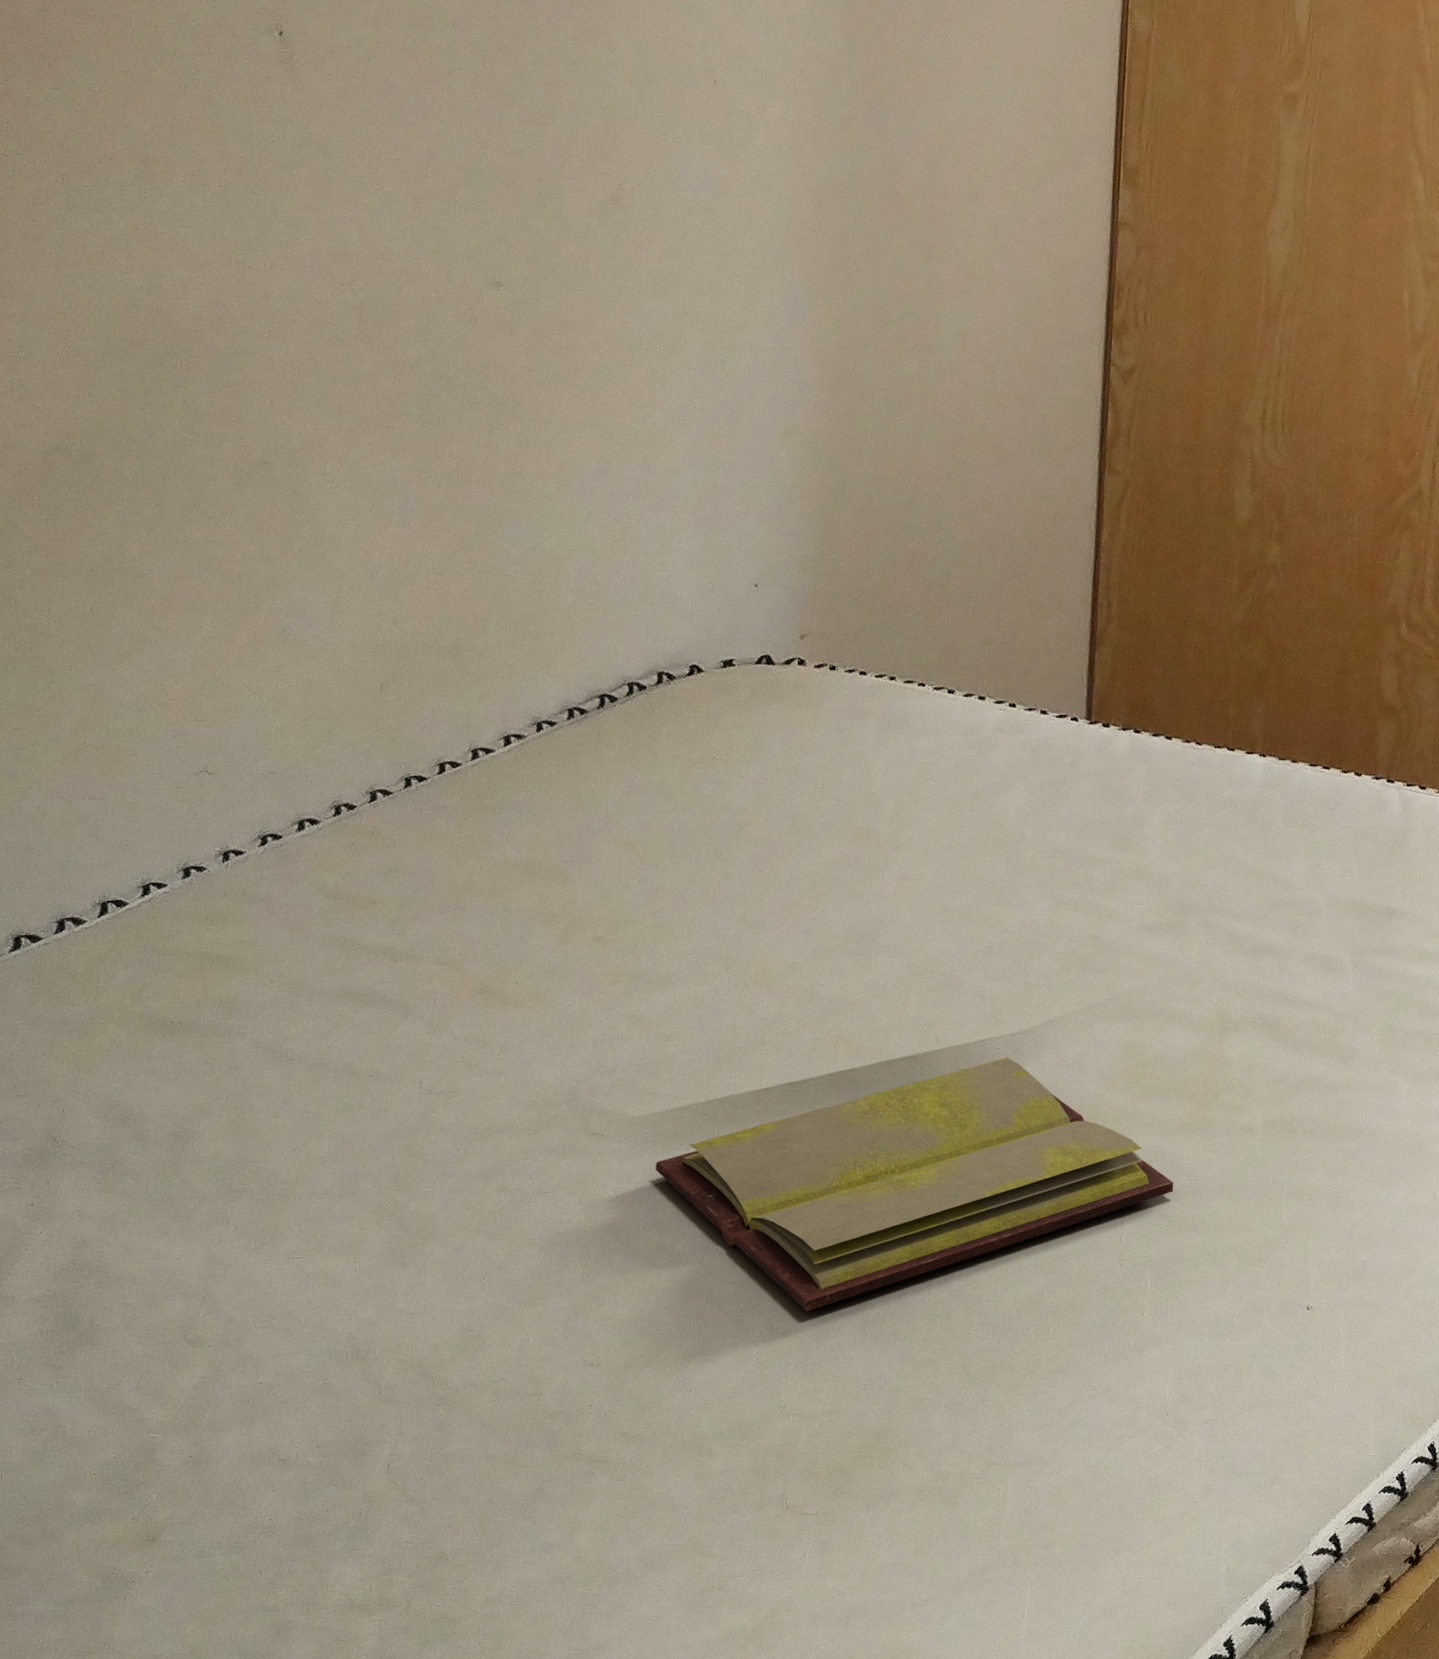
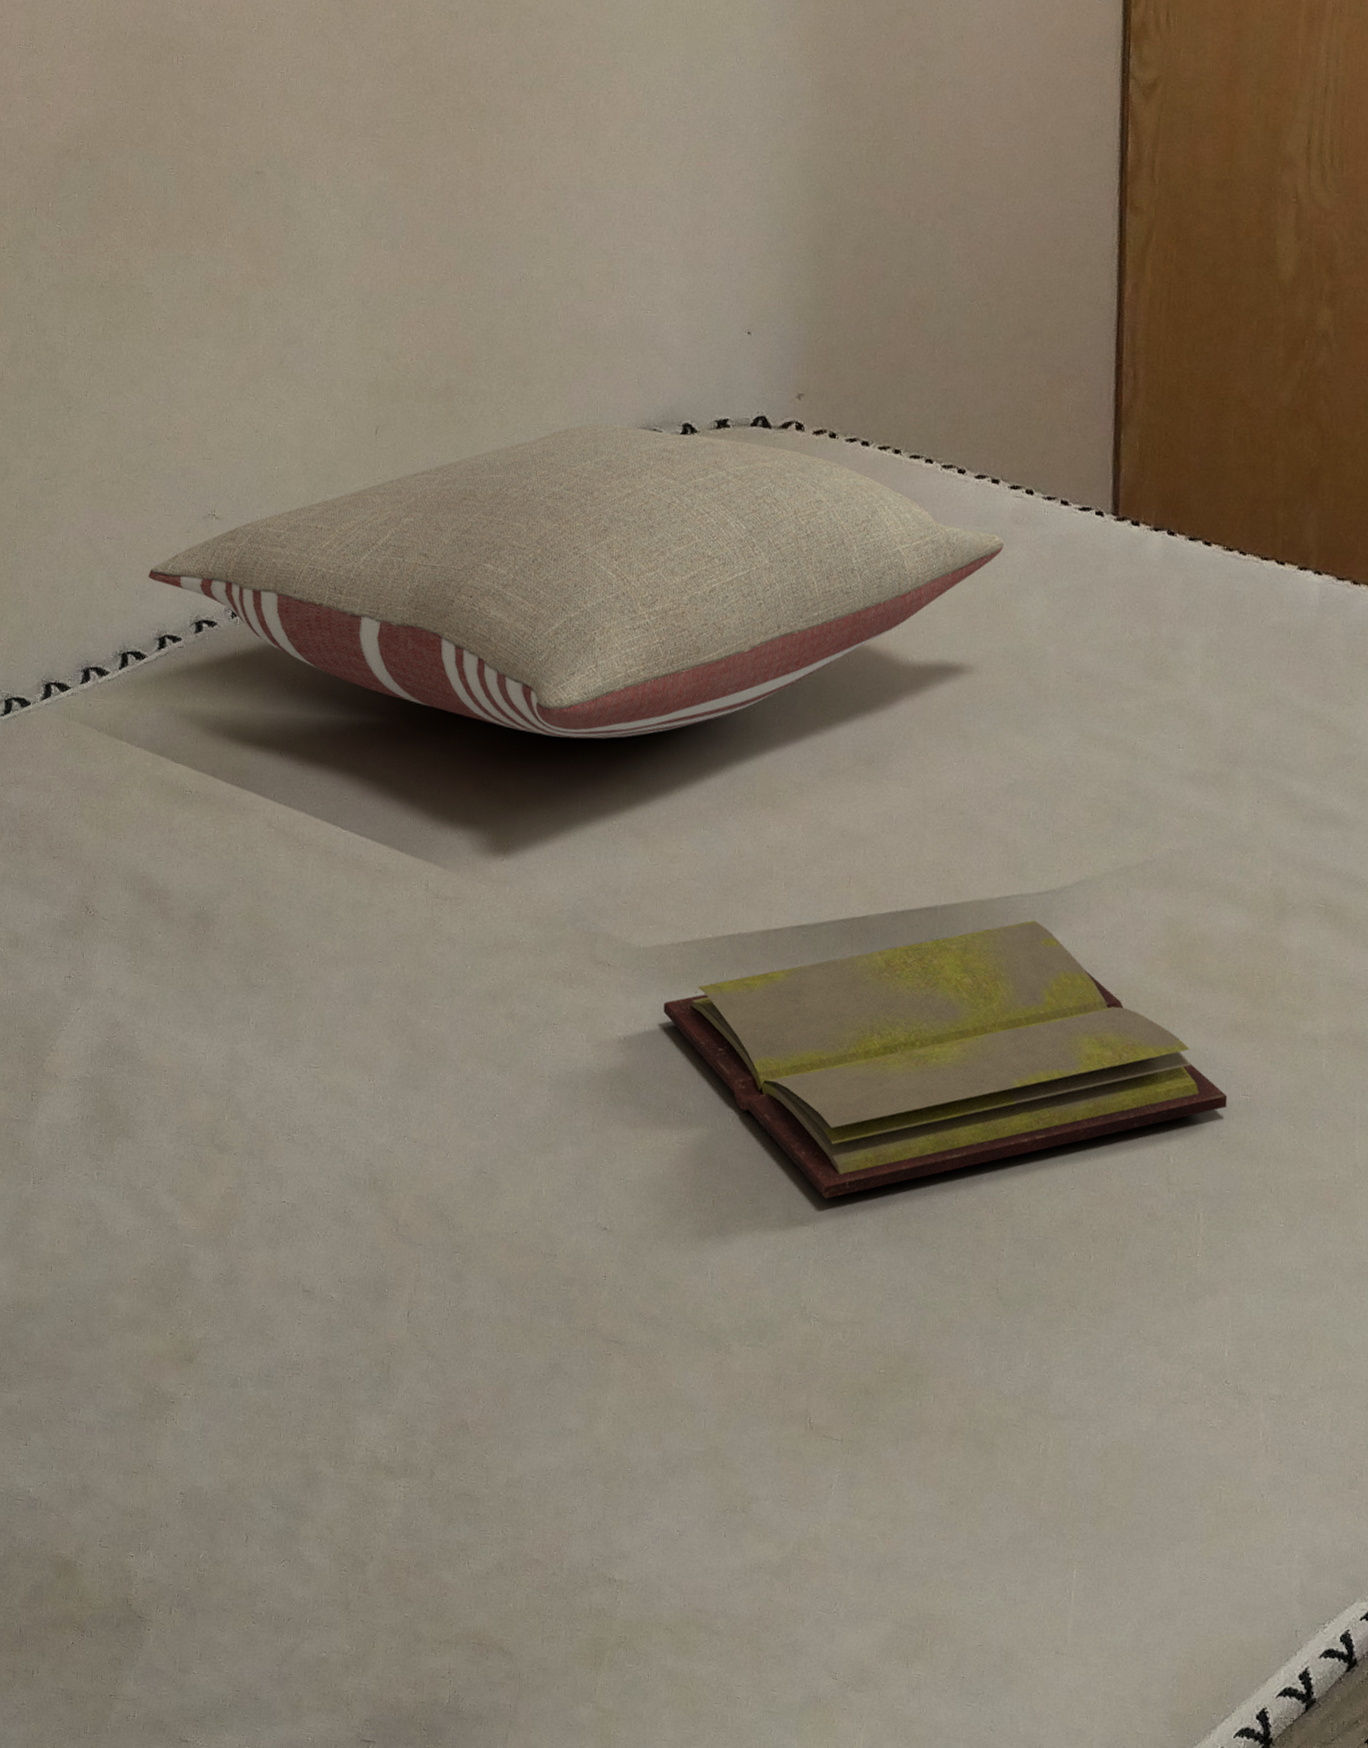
pillow: none [132,669,989,942] -> present [148,423,1005,739]

